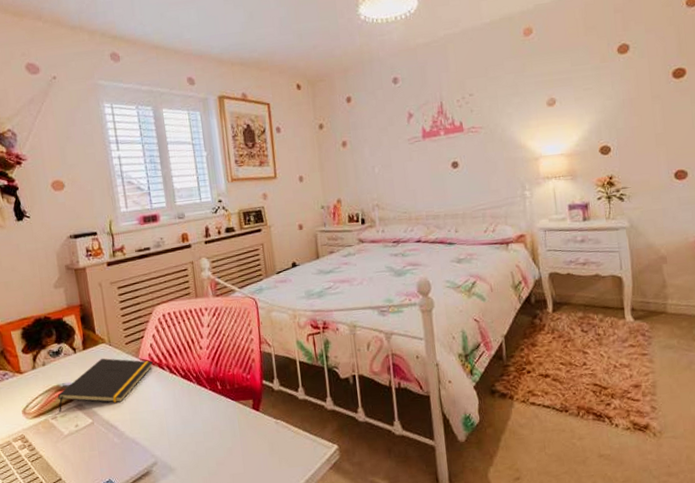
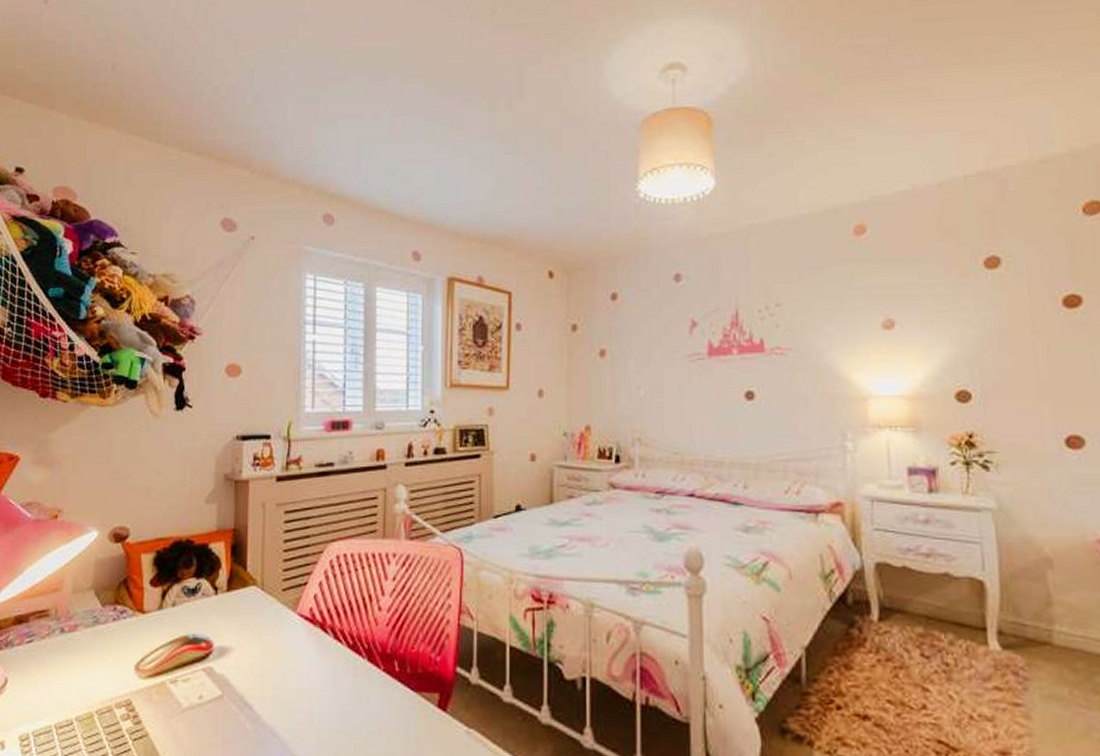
notepad: present [57,358,154,413] -> none [180,605,315,675]

